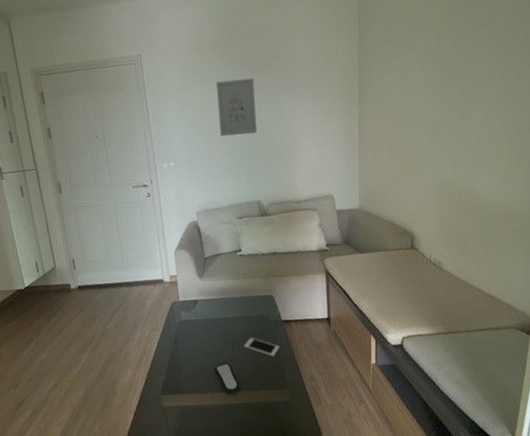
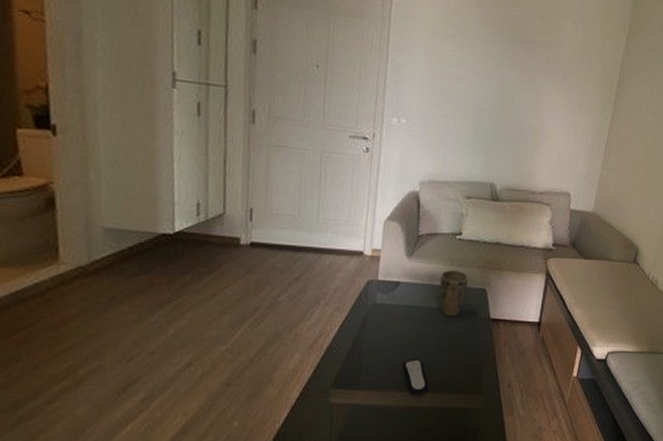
wall art: present [216,78,257,137] -> none [465,42,514,109]
plant pot: none [231,282,256,324] -> present [438,269,468,317]
cell phone: present [244,337,280,357] -> none [442,332,481,357]

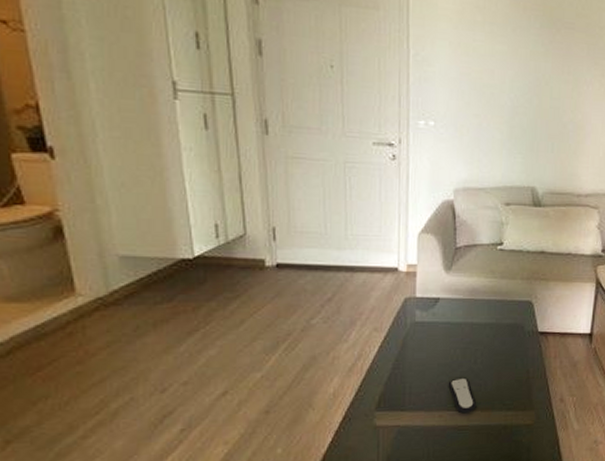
plant pot: present [438,269,468,317] -> none [481,282,512,332]

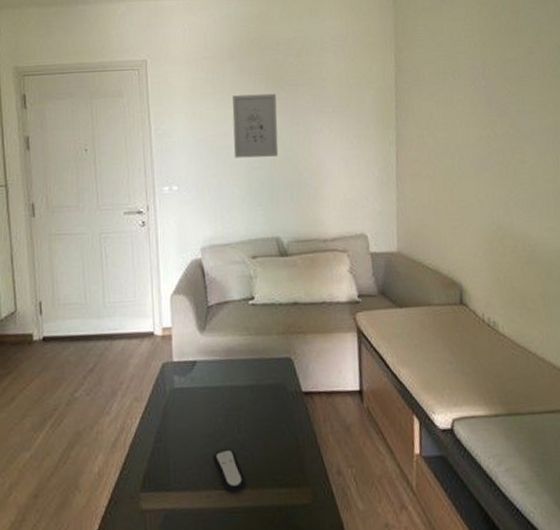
wall art: none [498,29,550,104] -> present [232,93,279,158]

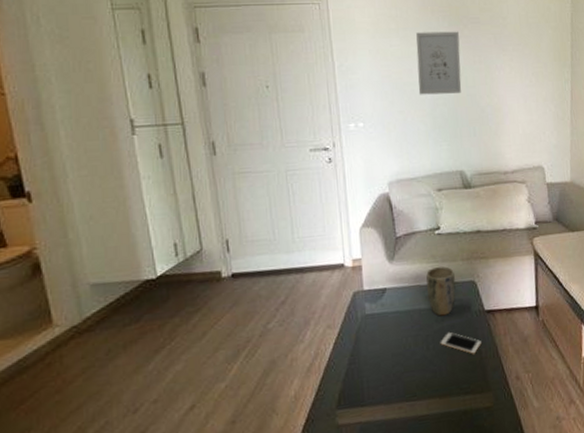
remote control: present [213,449,246,493] -> none [404,365,434,403]
plant pot: none [238,339,270,395] -> present [426,266,456,316]
cell phone: none [252,413,298,441] -> present [440,331,481,354]

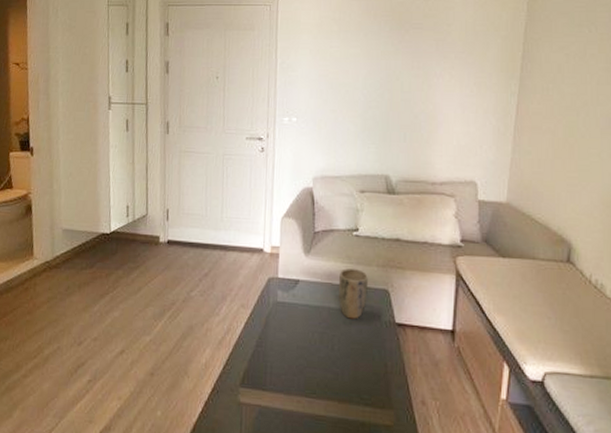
wall art: present [416,31,462,95] -> none [352,35,399,97]
cell phone: present [440,331,481,354] -> none [345,336,388,366]

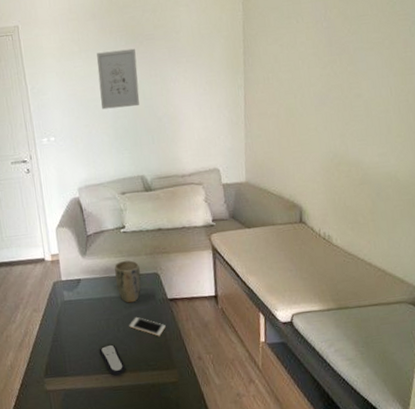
remote control: none [306,363,334,403] -> present [99,344,126,376]
cell phone: none [345,336,388,366] -> present [129,316,166,336]
wall art: none [352,35,399,97] -> present [97,48,140,110]

